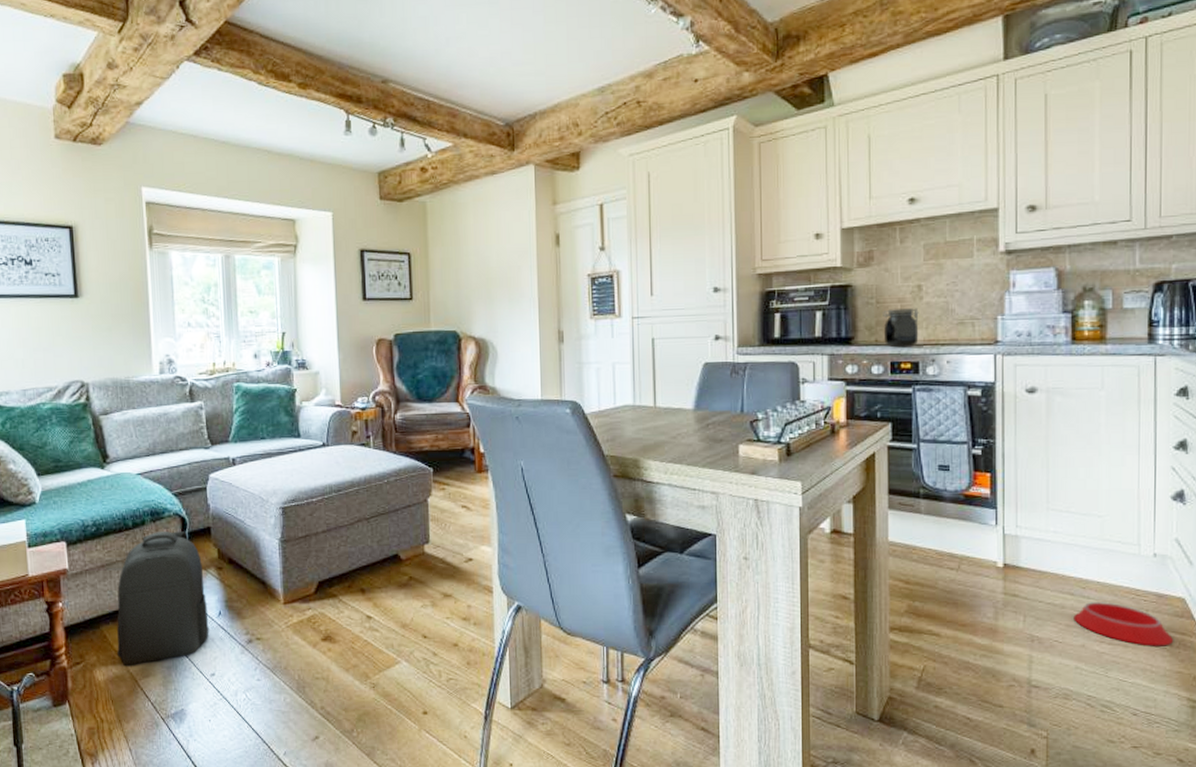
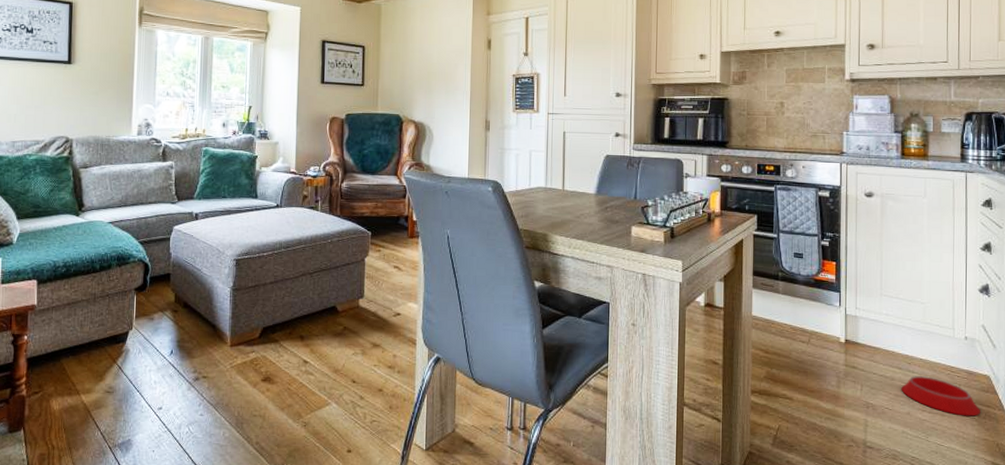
backpack: present [117,531,209,665] -> none [74,275,161,397]
jar: present [883,308,919,348] -> none [752,120,781,153]

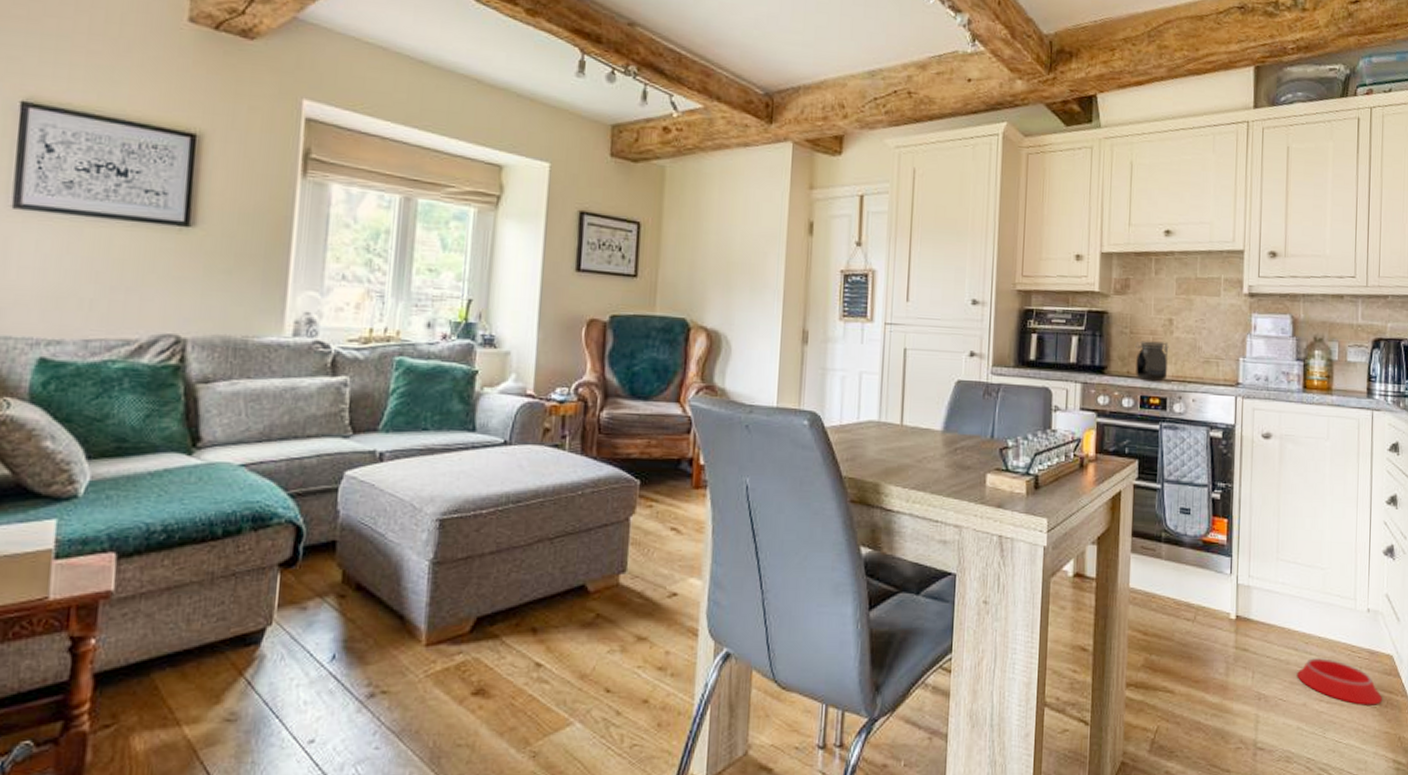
jar: none [752,120,781,153] -> present [1135,341,1169,382]

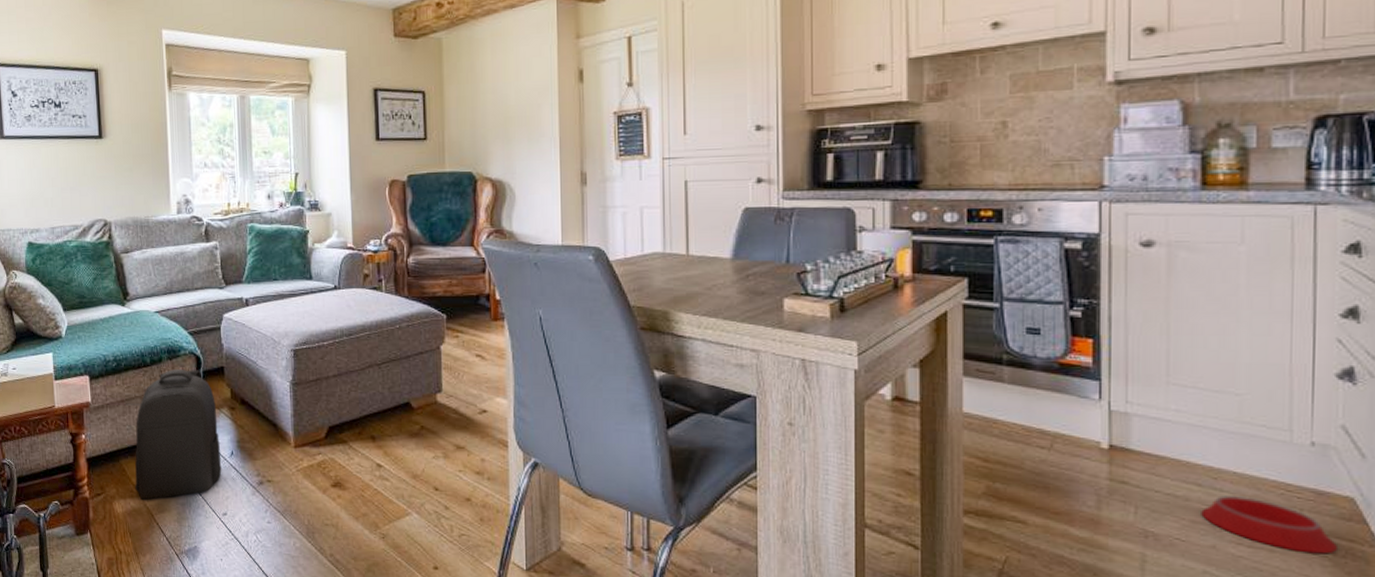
backpack: none [171,544,318,729] -> present [135,369,222,500]
jar: present [1135,341,1169,382] -> none [958,148,1003,193]

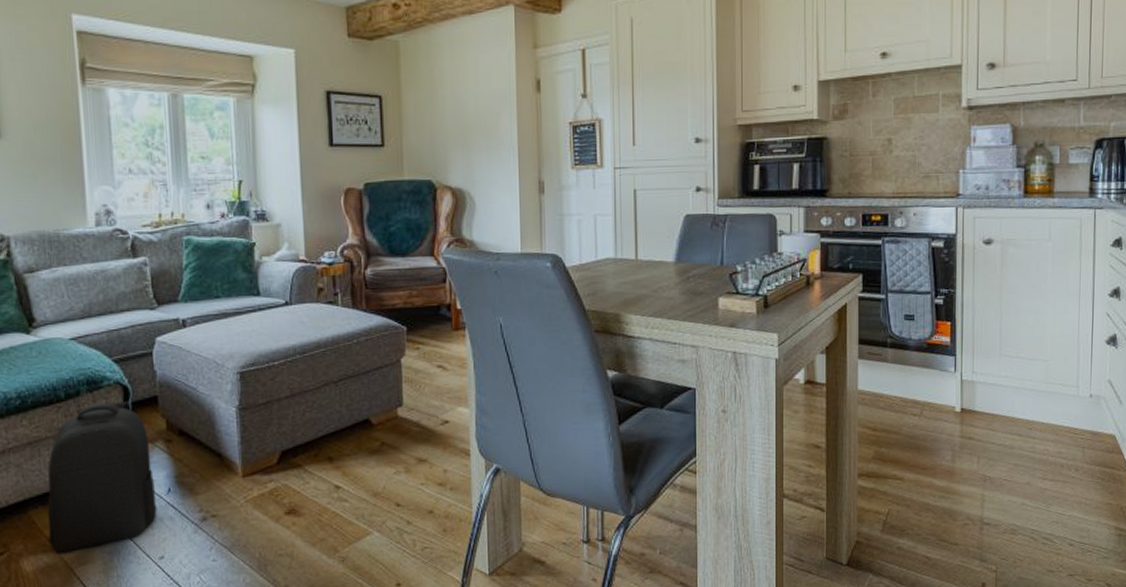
pet bowl: present [1201,496,1339,554] -> none [1021,441,1105,481]

